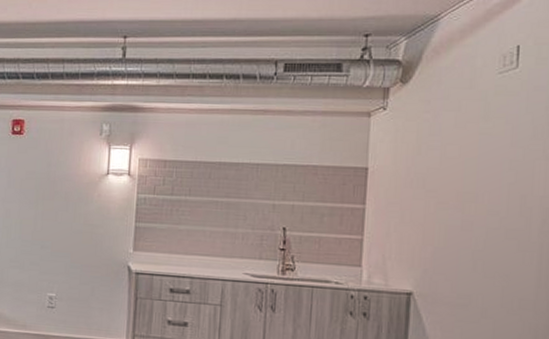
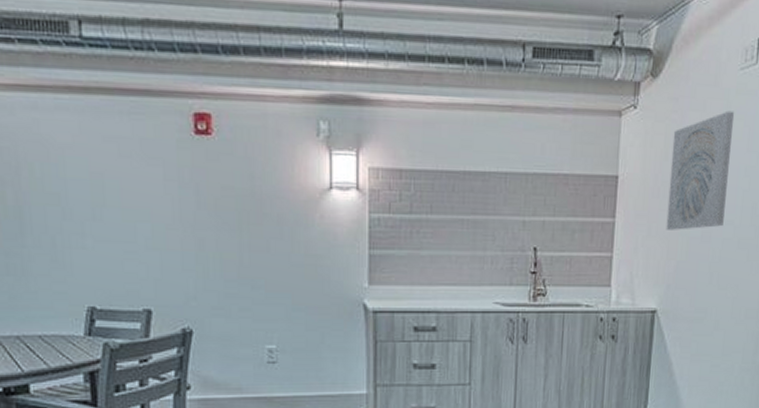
wall art: none [420,110,495,218] -> present [666,110,735,230]

